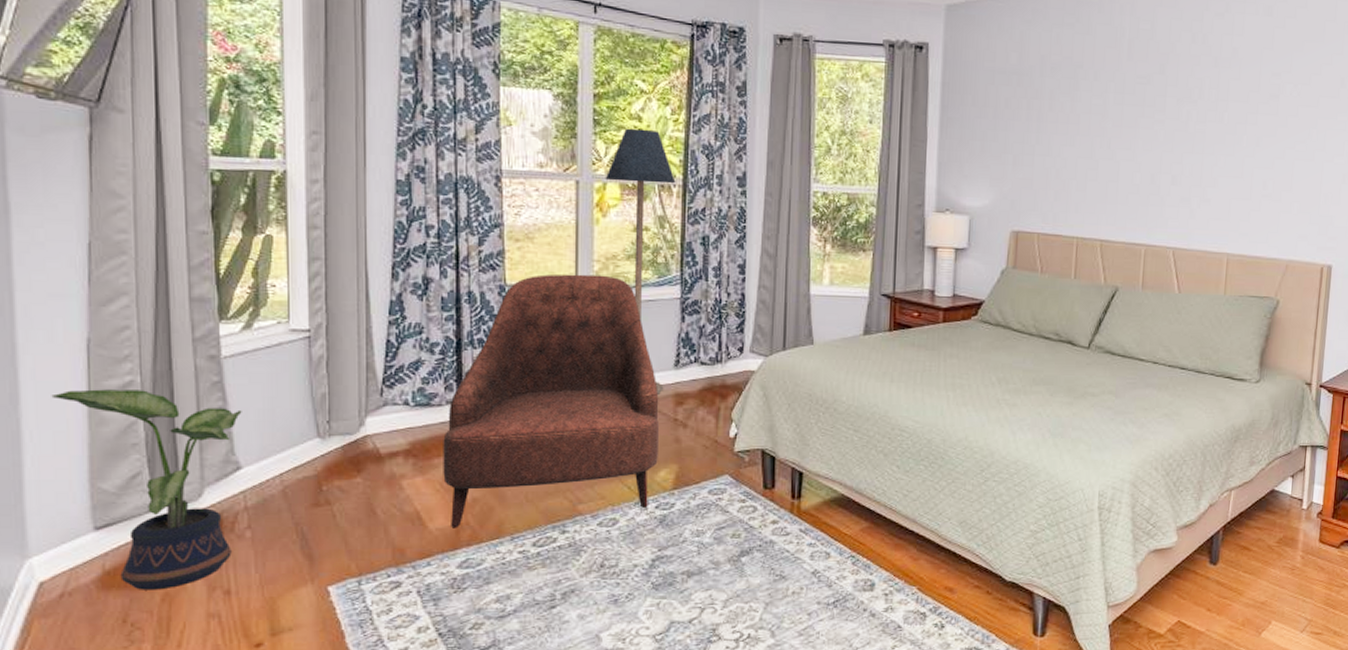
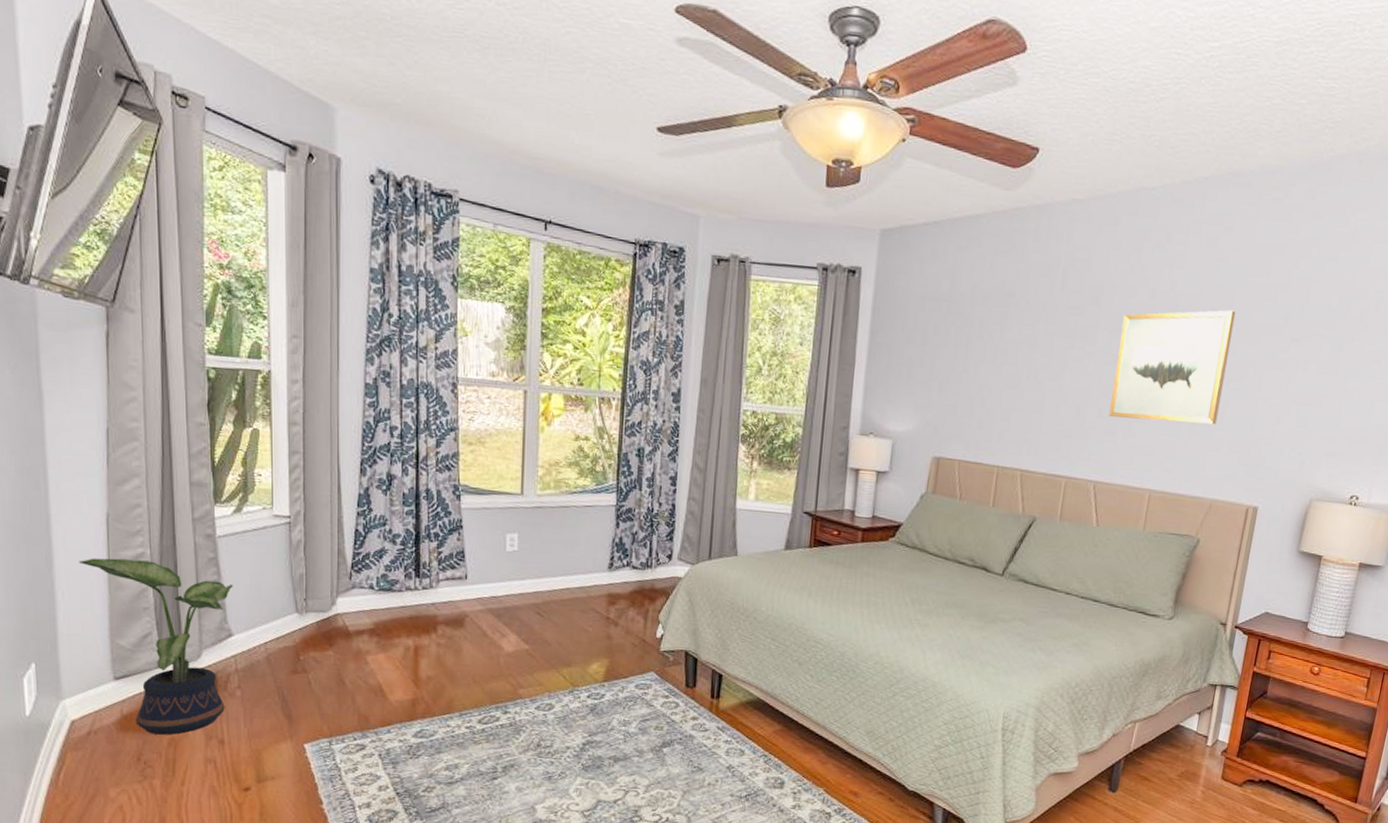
armchair: present [443,274,659,528] -> none [402,477,594,702]
floor lamp: present [605,128,676,394] -> none [550,342,615,594]
wall art: none [1183,74,1296,186] -> present [1109,310,1236,425]

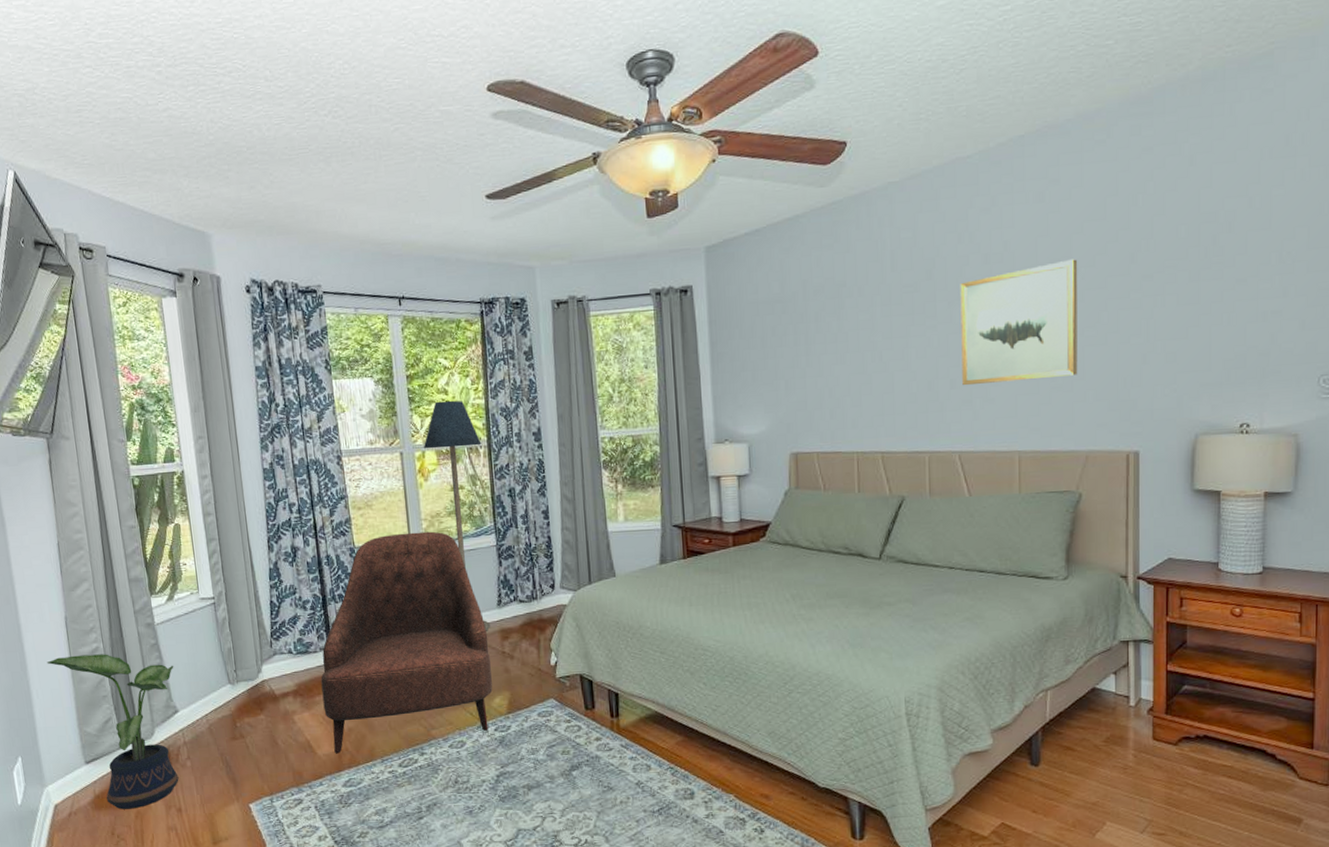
armchair: none [402,477,594,702] -> present [321,531,493,754]
floor lamp: none [550,342,615,594] -> present [423,400,491,631]

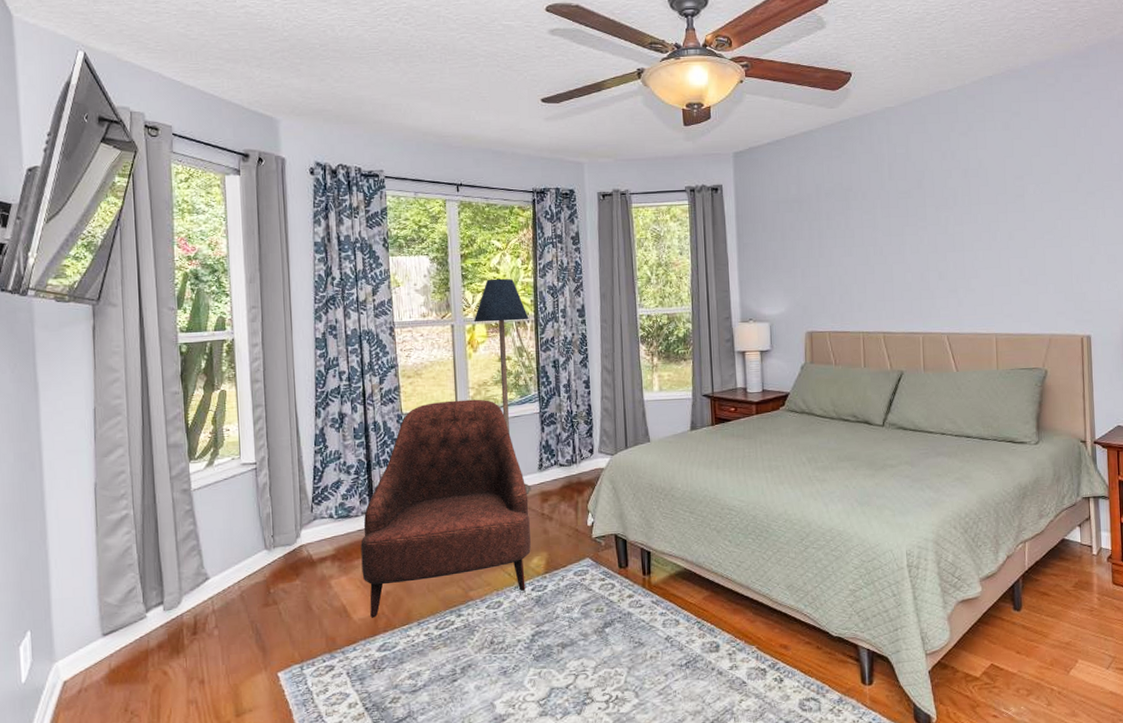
potted plant: present [46,654,179,810] -> none [69,521,208,684]
wall art: present [960,259,1078,386] -> none [945,176,1040,278]

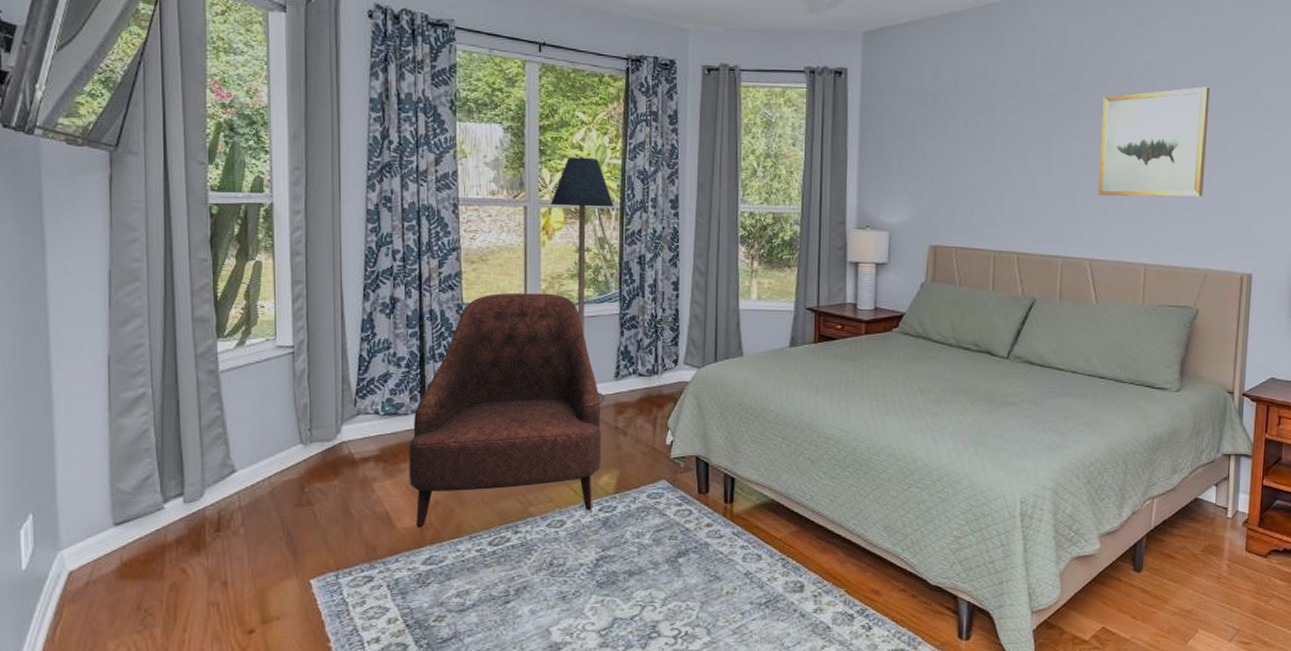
wall art: none [945,176,1040,278] -> present [1098,86,1211,197]

